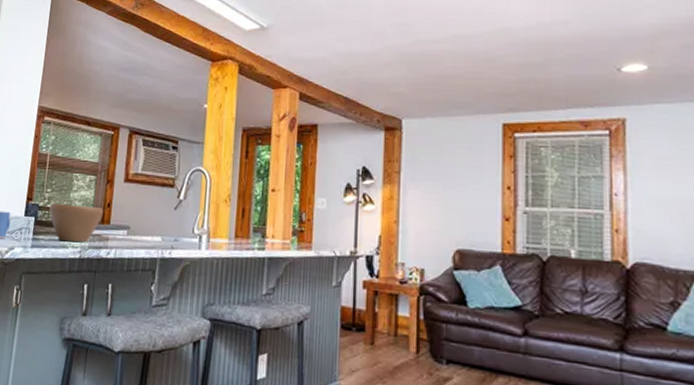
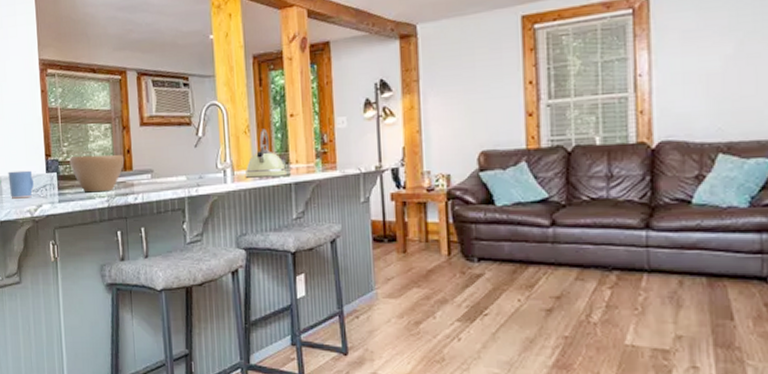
kettle: none [219,199,262,250] -> present [244,128,286,178]

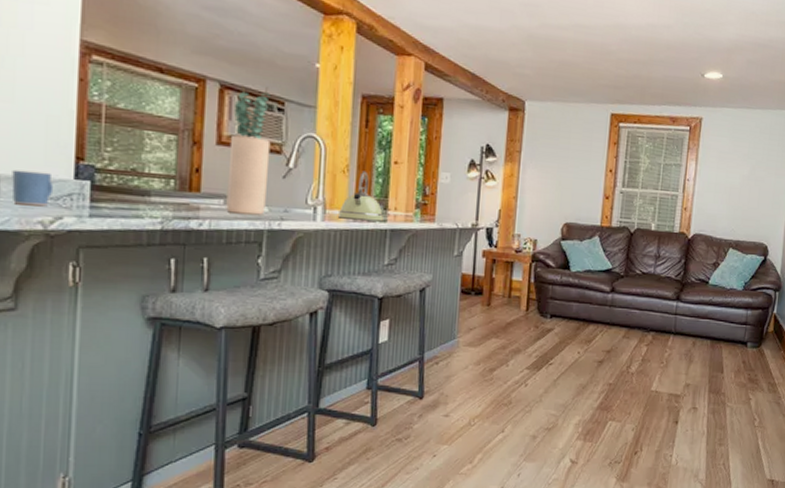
bowl: present [69,154,125,193] -> none [111,165,191,212]
vase: none [149,66,184,185] -> present [226,85,271,215]

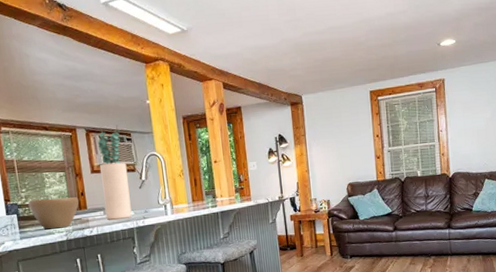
bowl: none [111,165,191,212] -> present [28,196,79,230]
kettle: present [337,171,383,222] -> none [181,172,214,210]

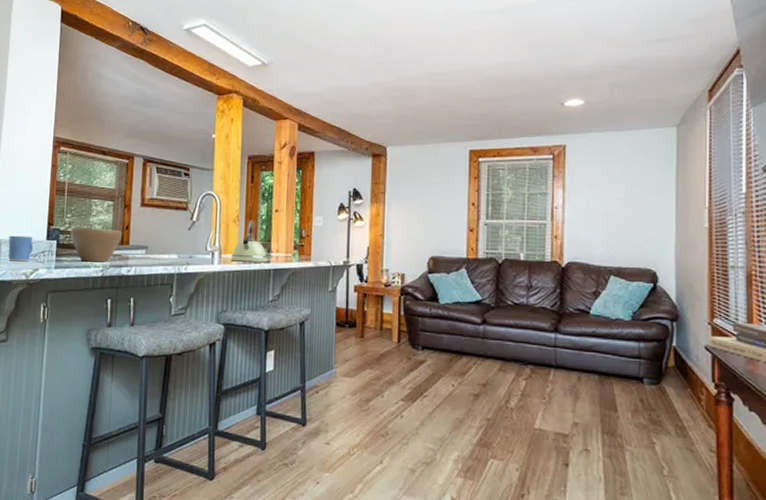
vase: present [98,124,132,220] -> none [147,157,179,262]
kettle: none [181,172,214,210] -> present [230,219,267,263]

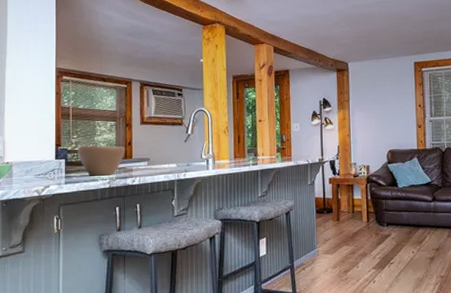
mug: present [8,235,34,262] -> none [19,157,44,181]
kettle: present [230,219,267,263] -> none [223,129,255,166]

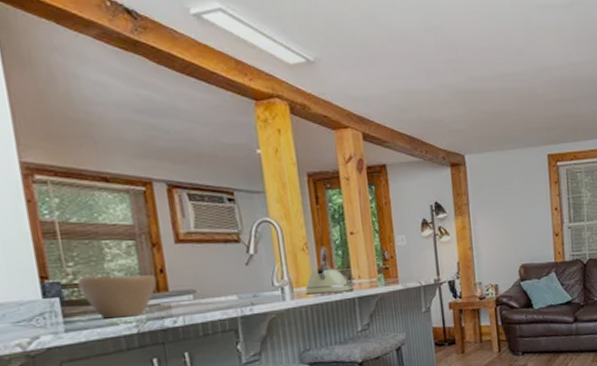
kettle: none [223,129,255,166] -> present [305,246,349,295]

